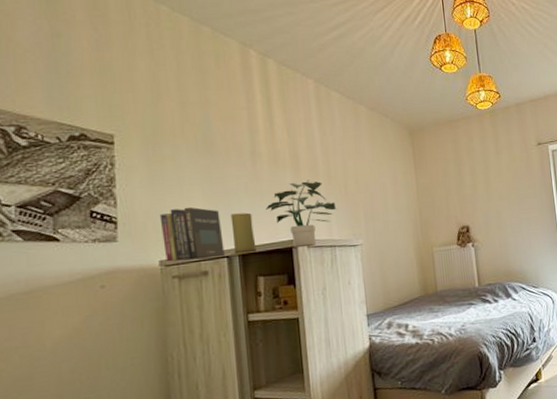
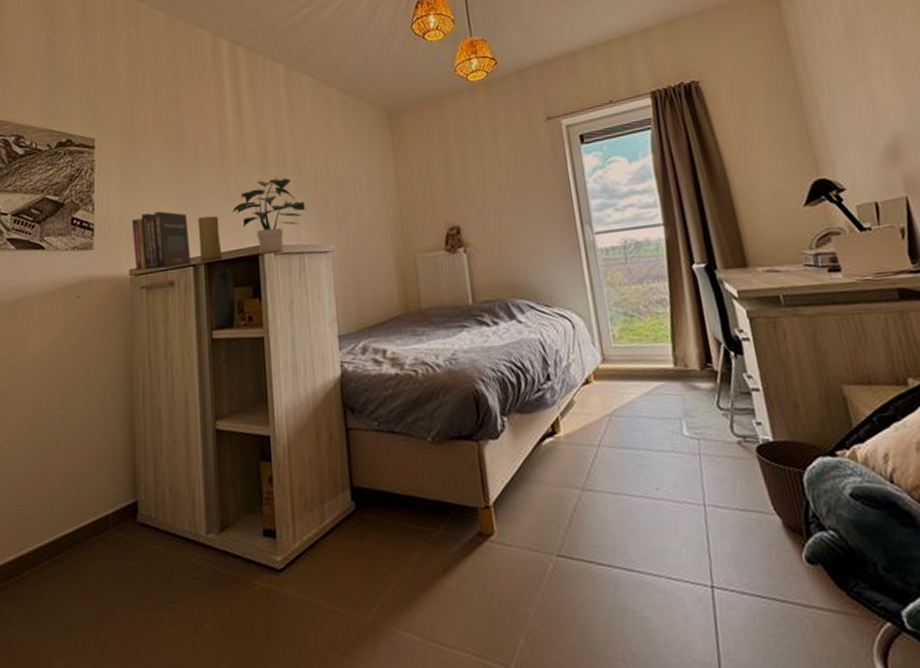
vase: none [246,258,271,313] -> present [211,267,236,330]

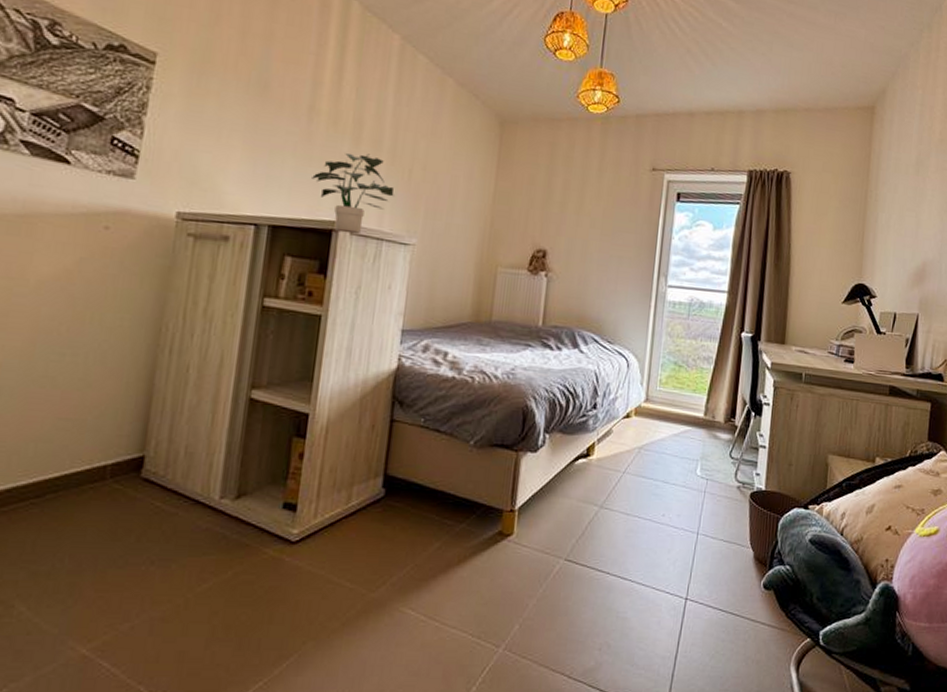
books: present [131,211,191,271] -> none [184,154,258,224]
candle: present [197,215,225,263] -> none [260,175,295,227]
vase: present [211,267,236,330] -> none [268,233,299,299]

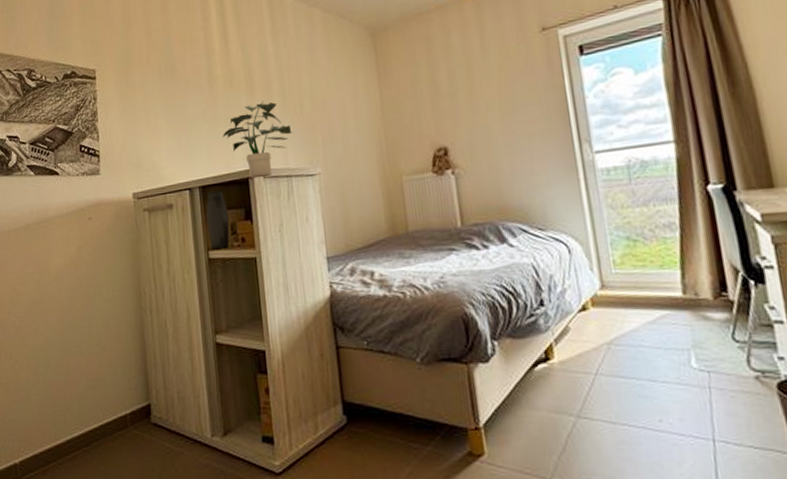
vase: none [268,233,299,299] -> present [206,190,230,250]

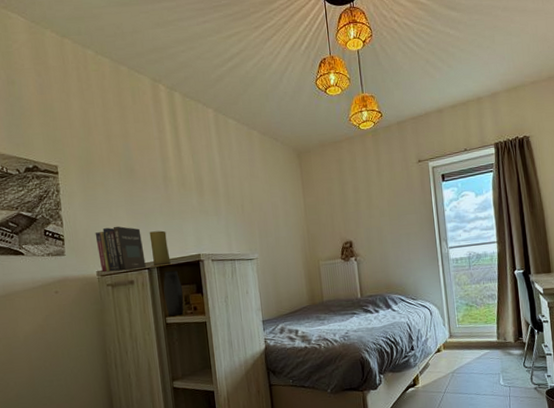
books: none [132,137,187,195] -> present [95,226,146,273]
candle: none [191,141,218,187] -> present [149,230,173,267]
potted plant: present [223,101,292,178] -> none [177,201,235,261]

